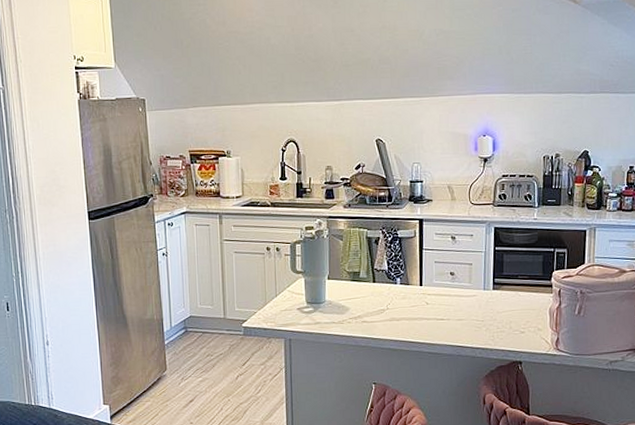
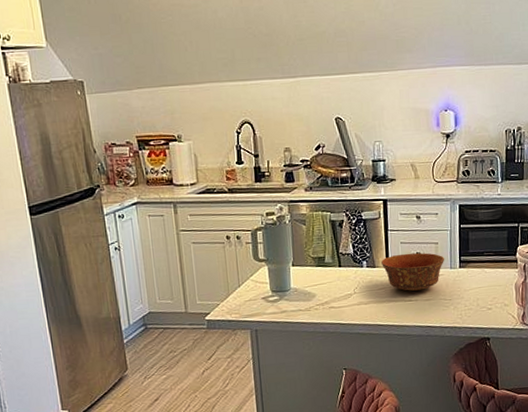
bowl: none [415,272,479,310] -> present [381,253,445,291]

